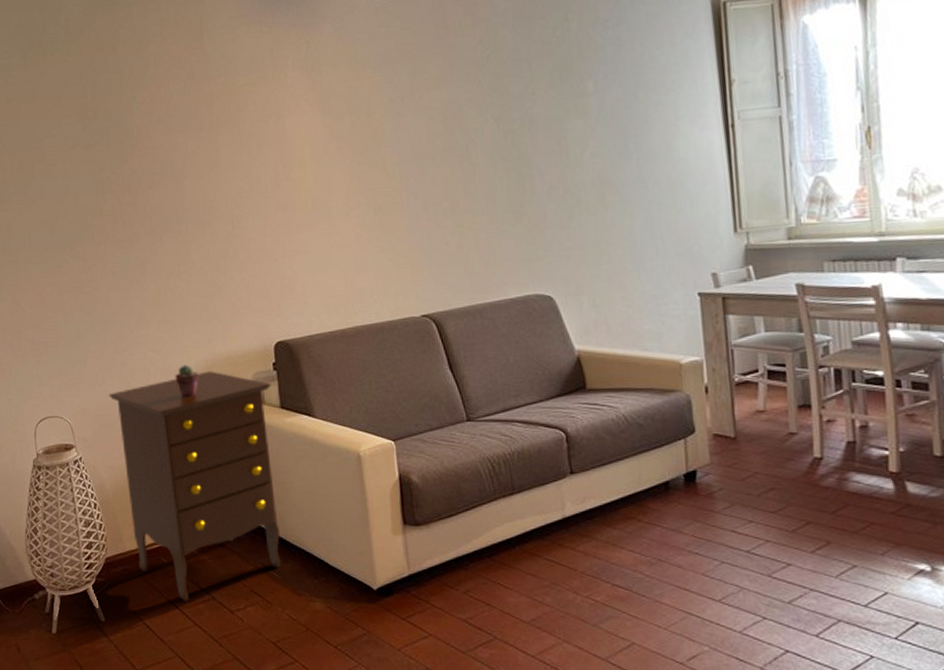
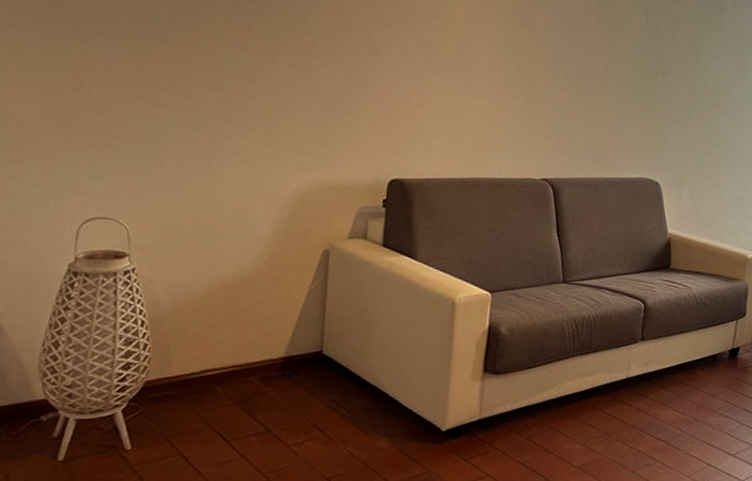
dresser: present [108,371,282,601] -> none [183,196,378,433]
potted succulent: present [175,364,199,397] -> none [269,185,298,221]

